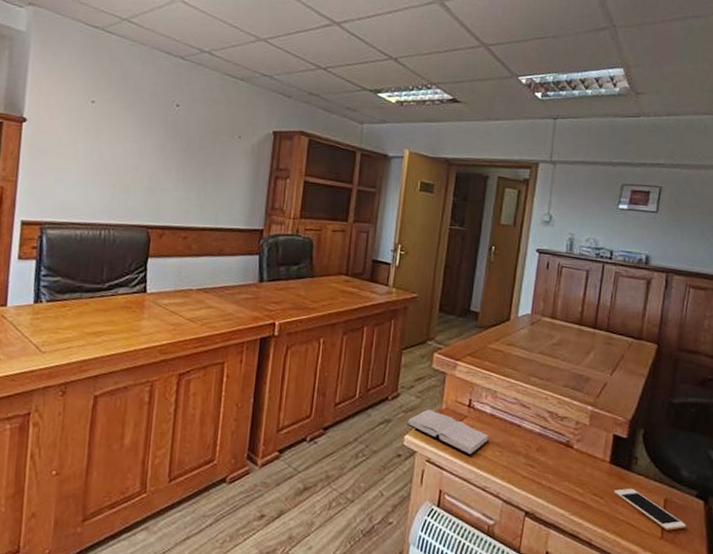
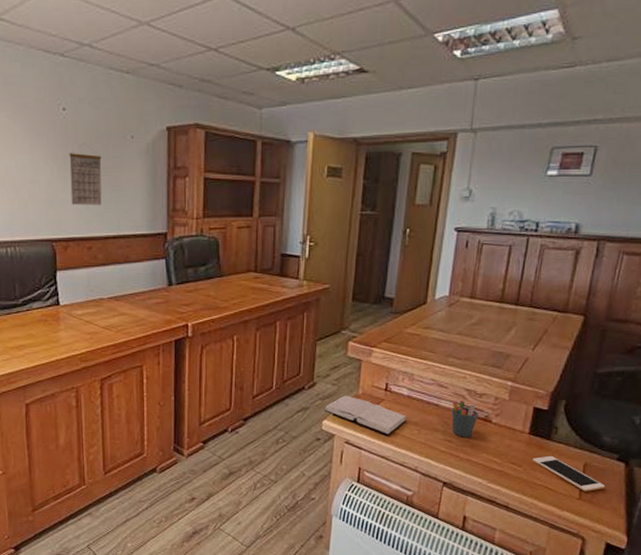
calendar: none [172,138,208,197] -> present [69,143,102,205]
pen holder: none [533,422,560,463] -> present [451,401,479,437]

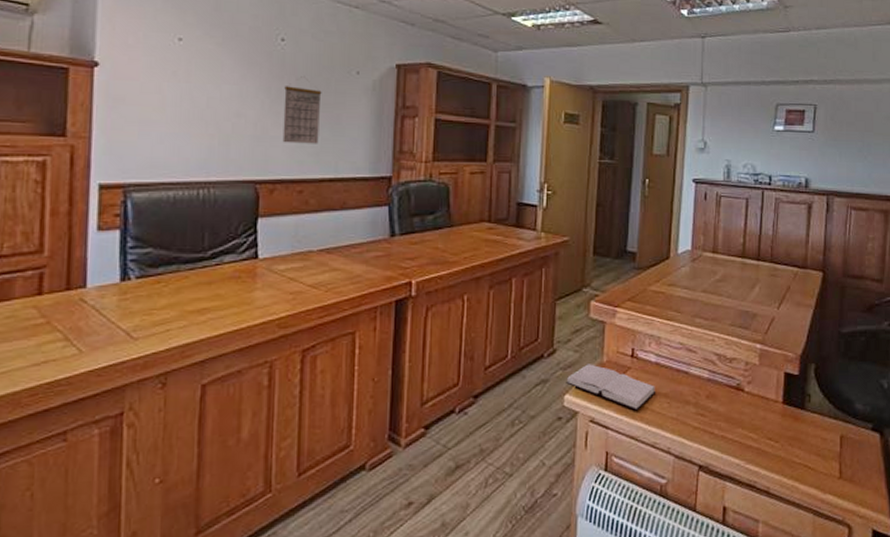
pen holder: present [451,401,479,437] -> none [702,367,730,410]
cell phone: present [532,455,605,491] -> none [789,427,863,469]

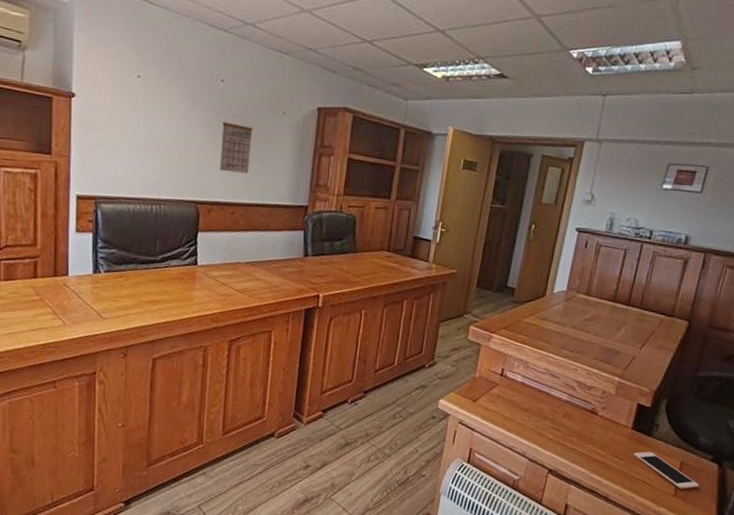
hardback book: present [566,364,656,411] -> none [442,377,519,419]
cell phone: none [789,427,863,469] -> present [633,451,699,489]

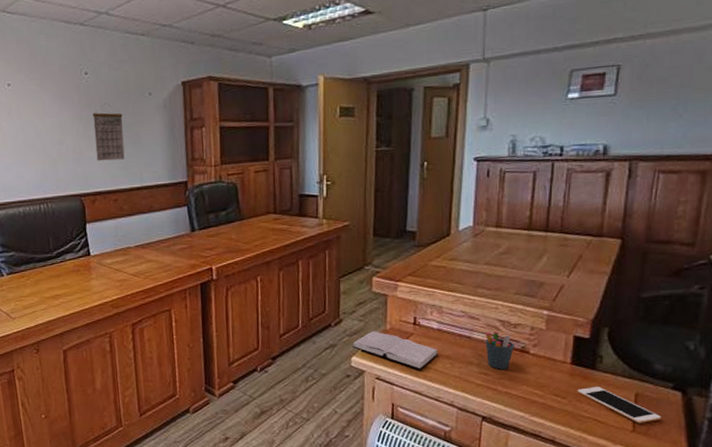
hardback book: none [442,377,519,419] -> present [352,331,439,370]
pen holder: none [561,391,586,428] -> present [485,332,514,370]

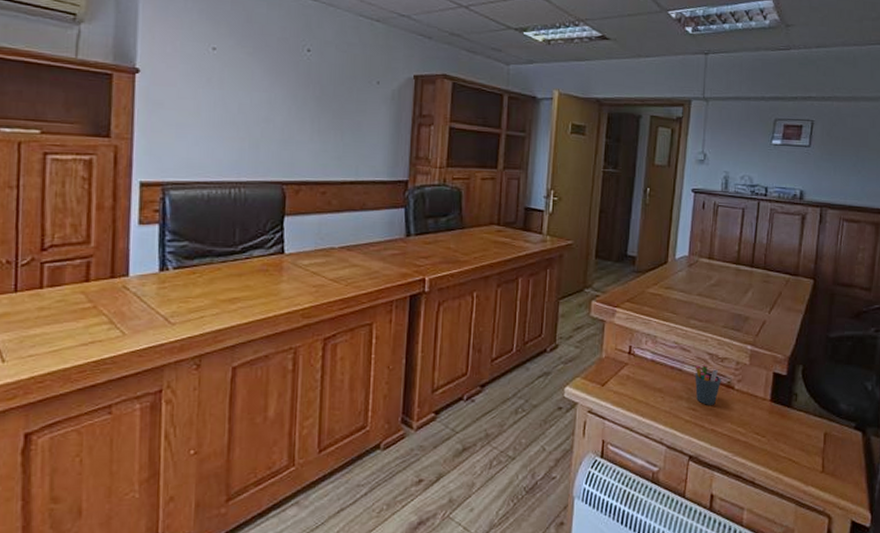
calendar: present [92,103,125,161] -> none [307,85,344,149]
hardback book: present [352,331,439,370] -> none [567,359,651,404]
cell phone: present [577,386,661,423] -> none [775,424,845,464]

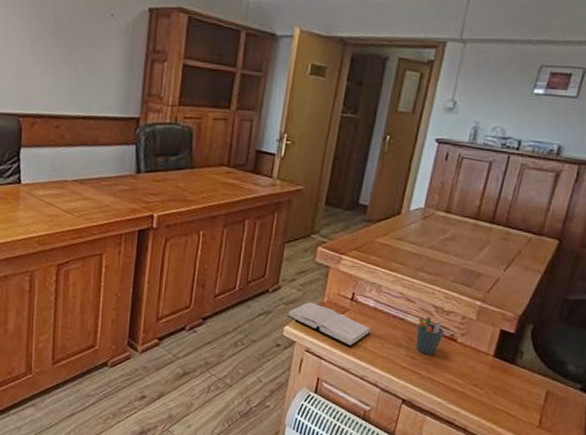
hardback book: none [567,359,651,404] -> present [287,302,371,347]

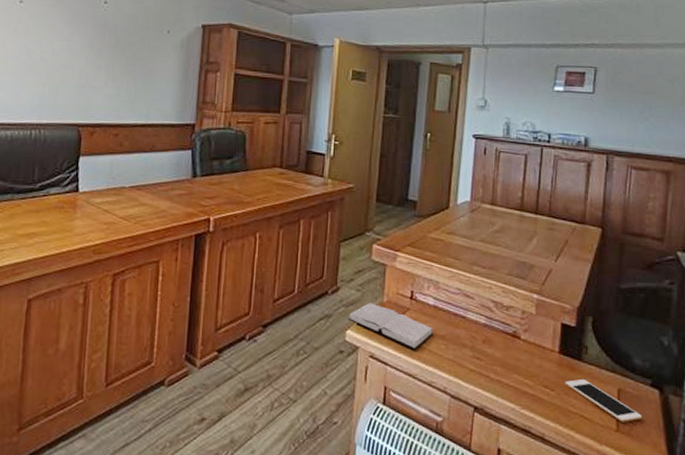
pen holder: present [416,316,444,355] -> none [479,313,506,355]
cell phone: none [494,380,566,420] -> present [565,378,642,422]

